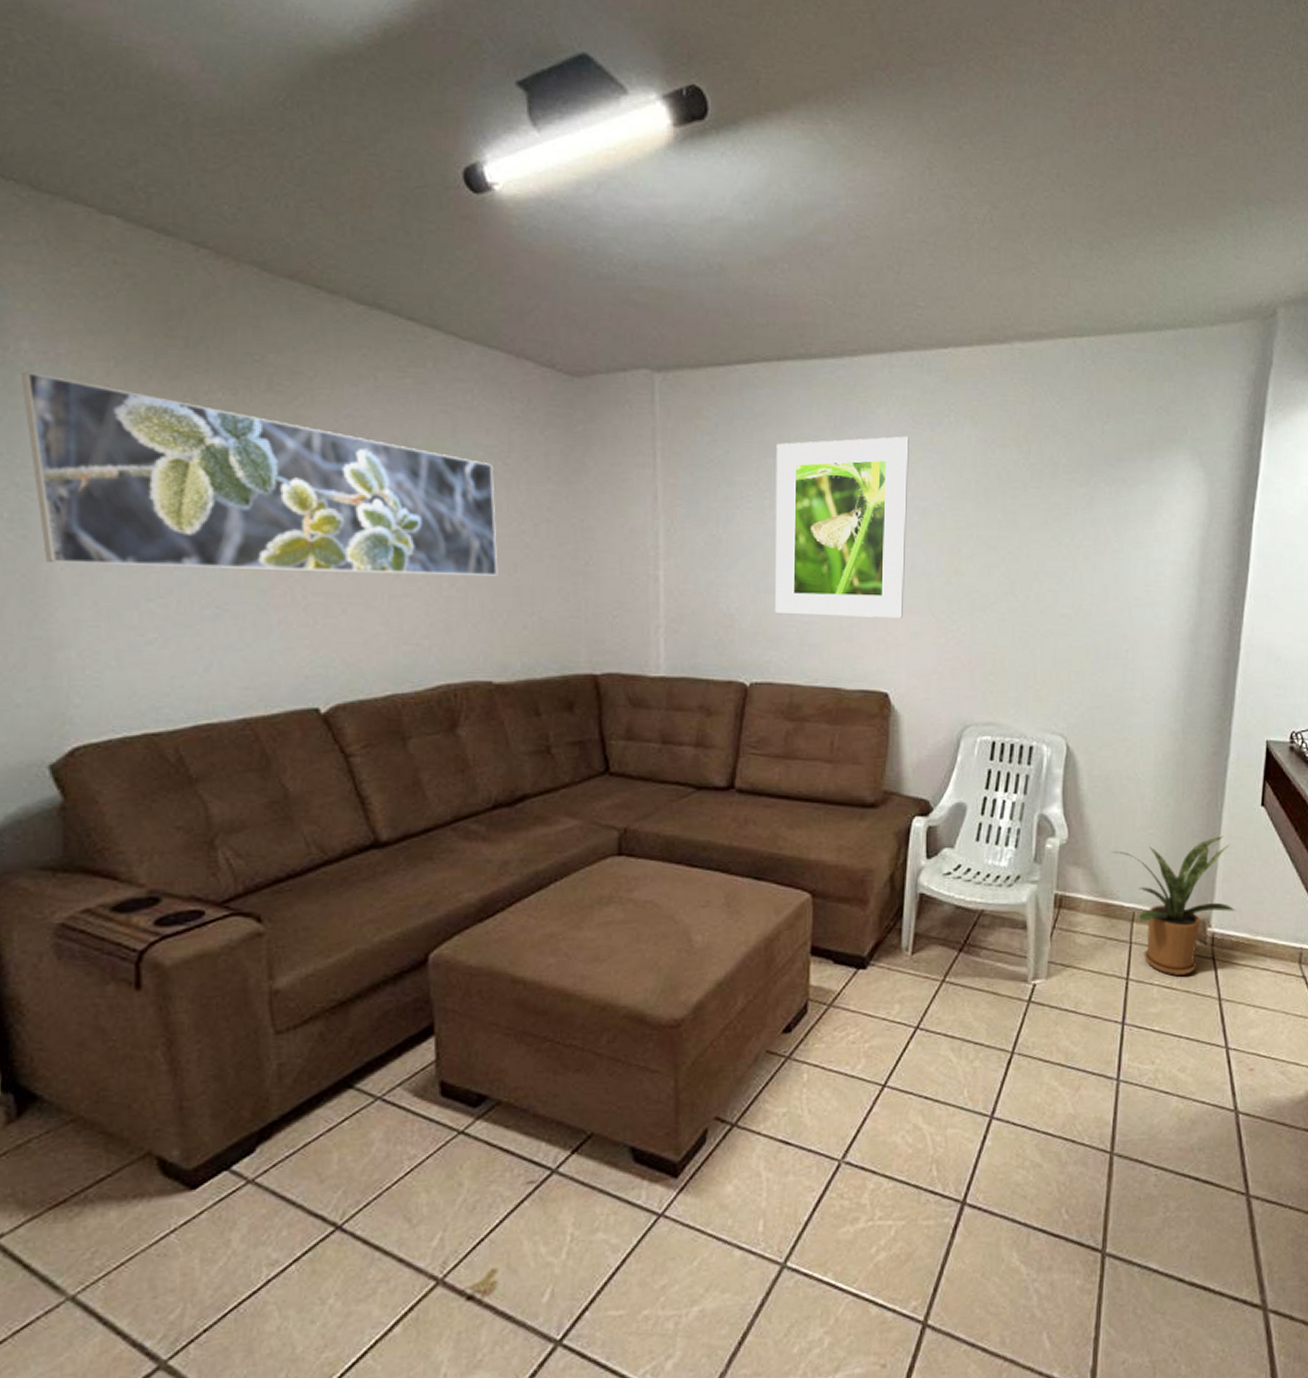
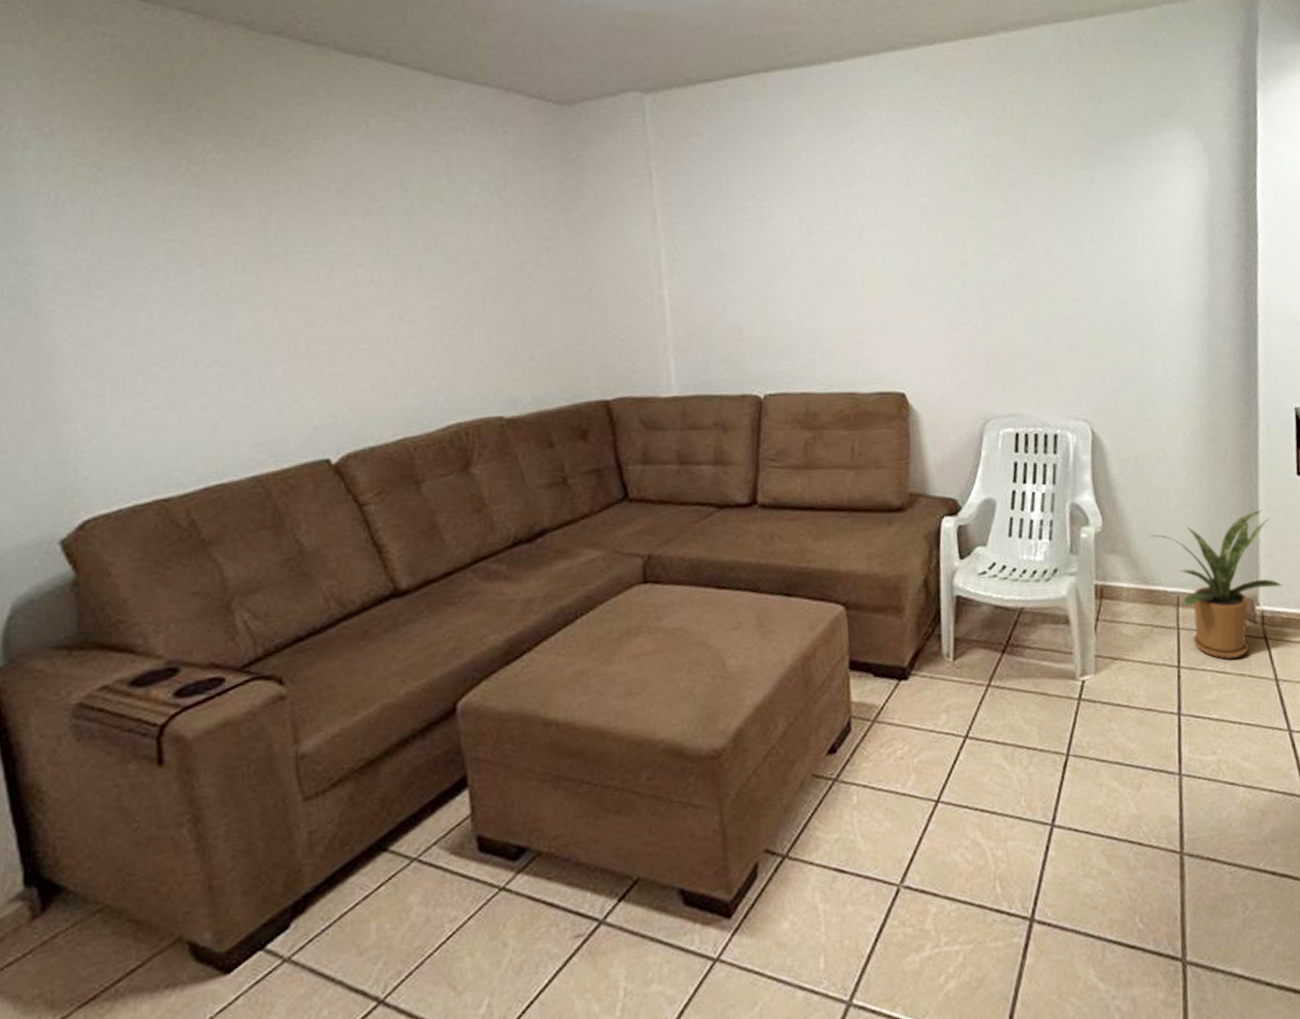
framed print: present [20,371,498,576] -> none [15,148,502,335]
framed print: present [775,436,909,618] -> none [771,134,913,322]

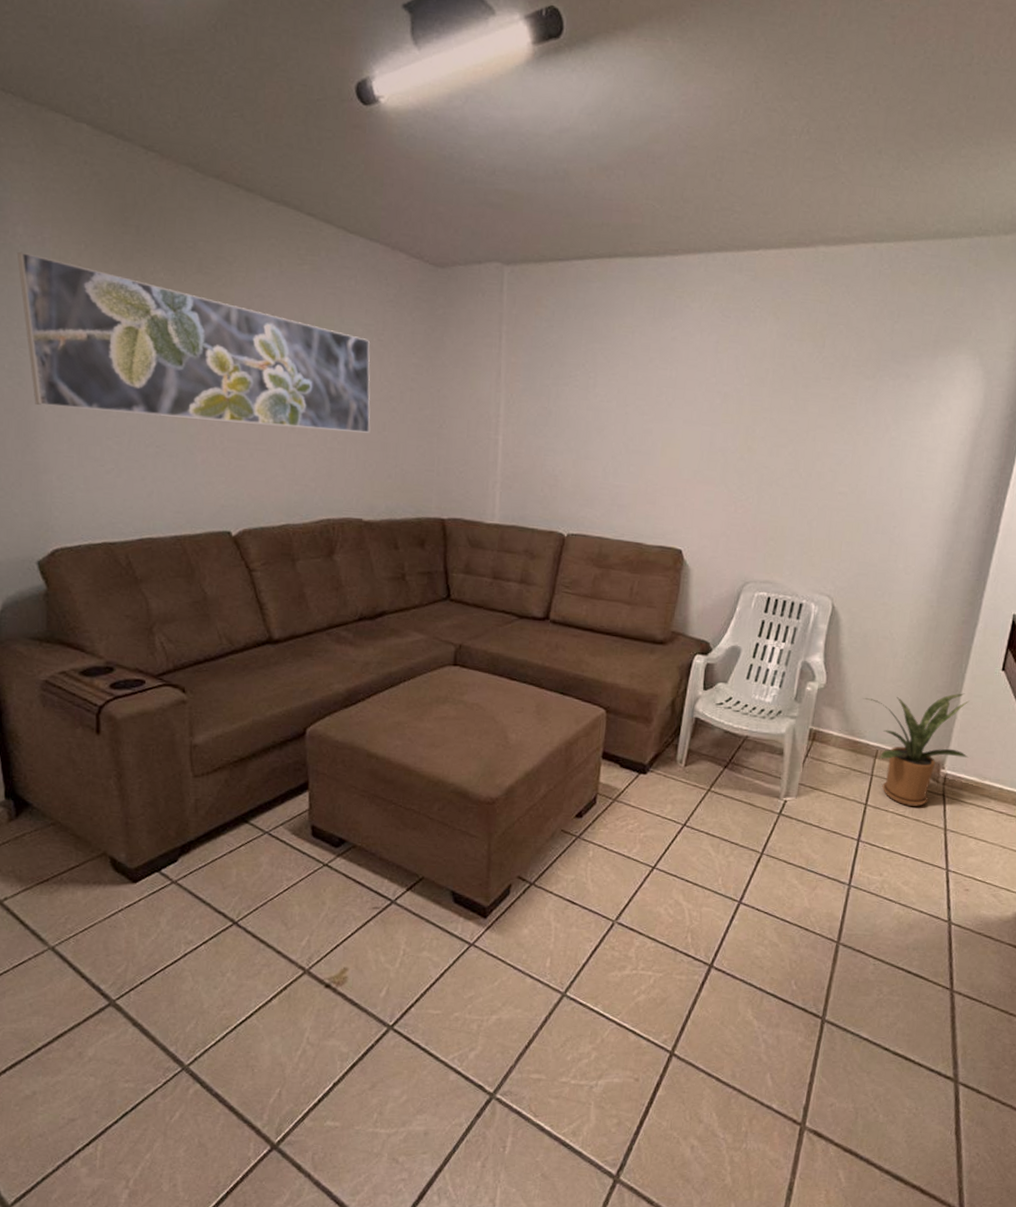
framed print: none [15,148,502,335] -> present [16,251,371,433]

